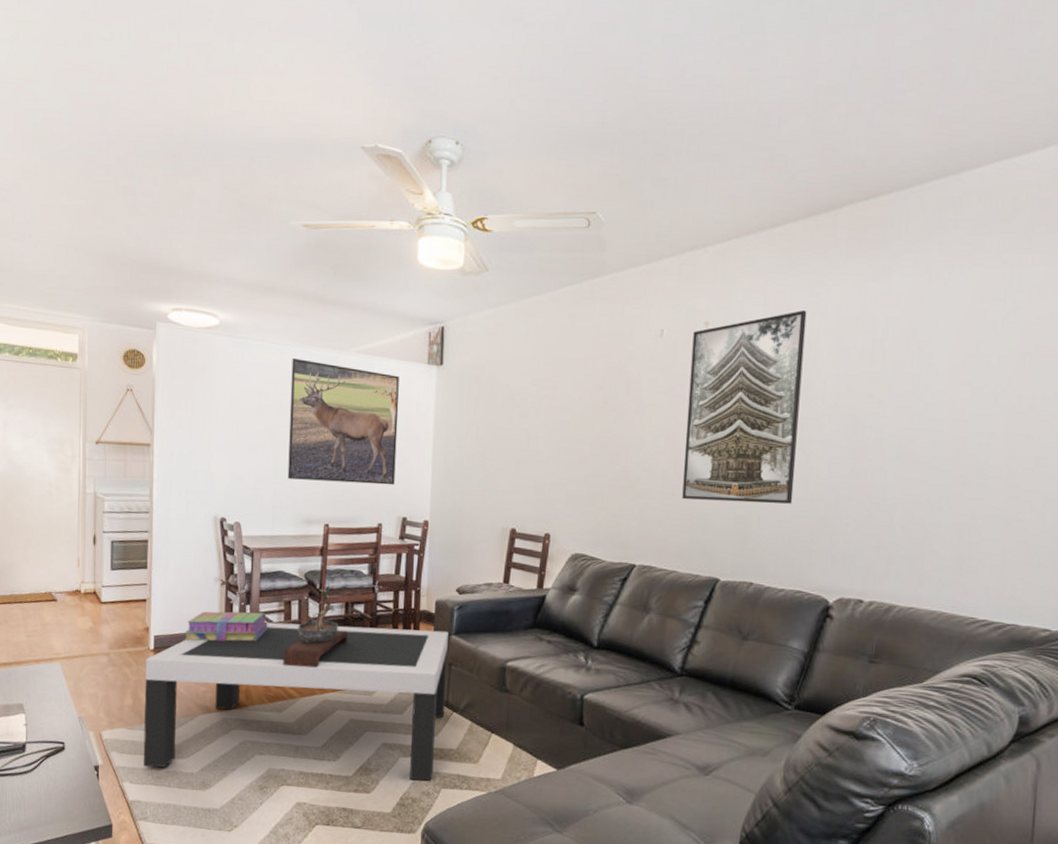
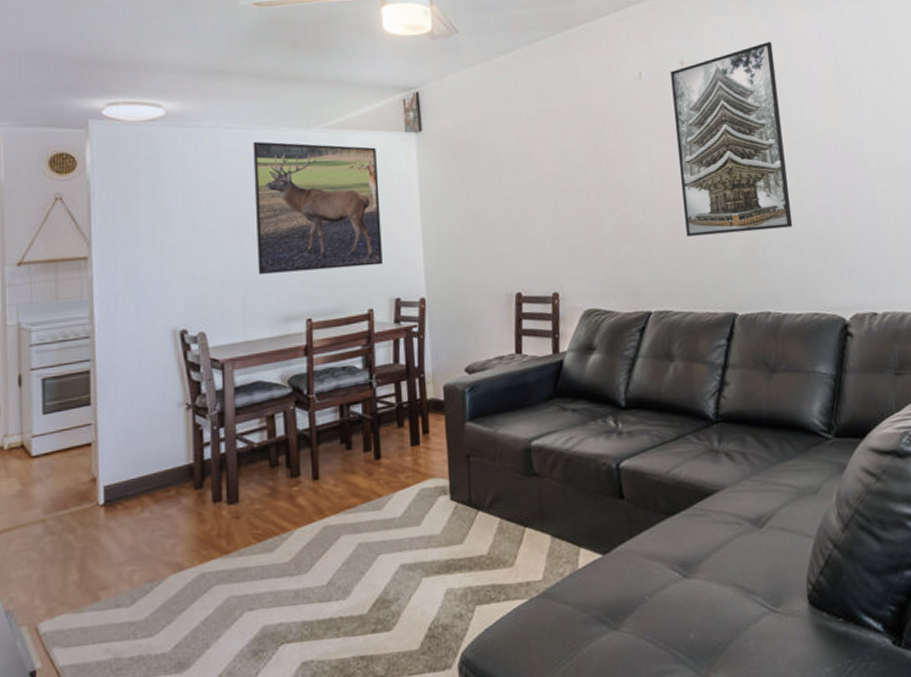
coffee table: present [143,622,448,781] -> none [94,418,469,658]
stack of books: present [184,611,268,642] -> none [143,434,248,485]
bonsai tree: present [283,584,349,668] -> none [270,387,347,494]

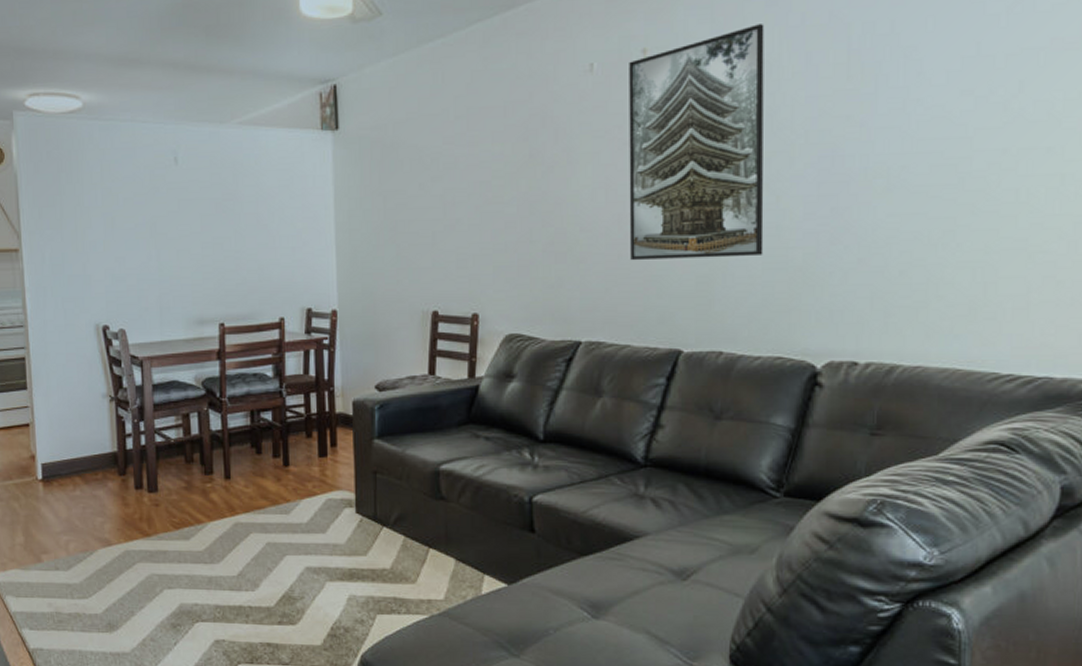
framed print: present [253,141,383,274] -> none [167,136,295,275]

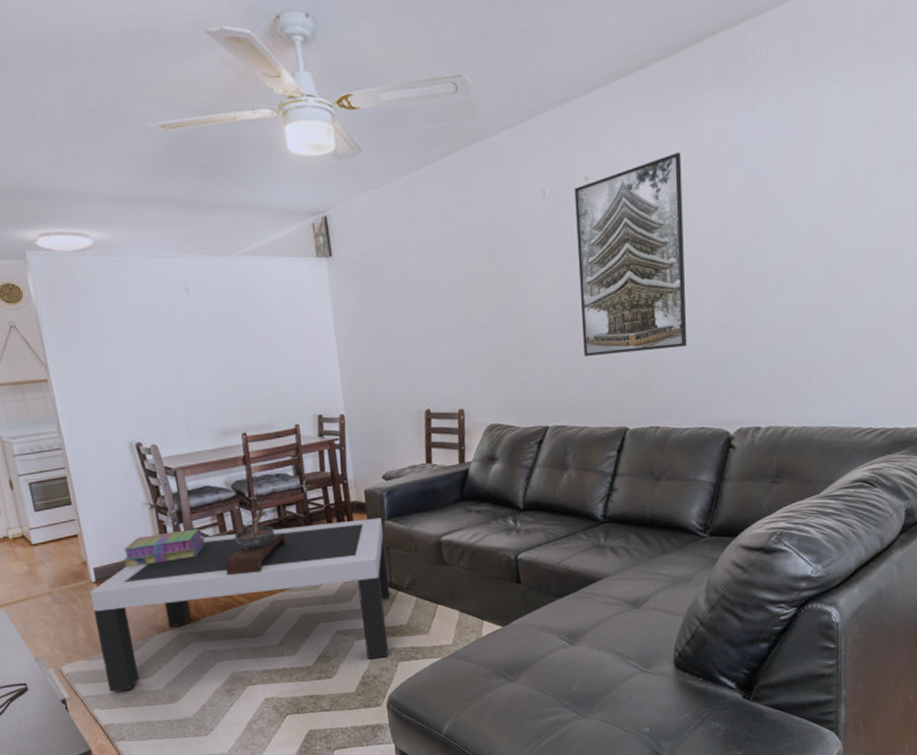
coffee table: none [35,435,373,611] -> present [90,517,391,692]
stack of books: none [74,429,166,467] -> present [123,528,205,568]
bonsai tree: none [186,391,257,488] -> present [225,491,287,576]

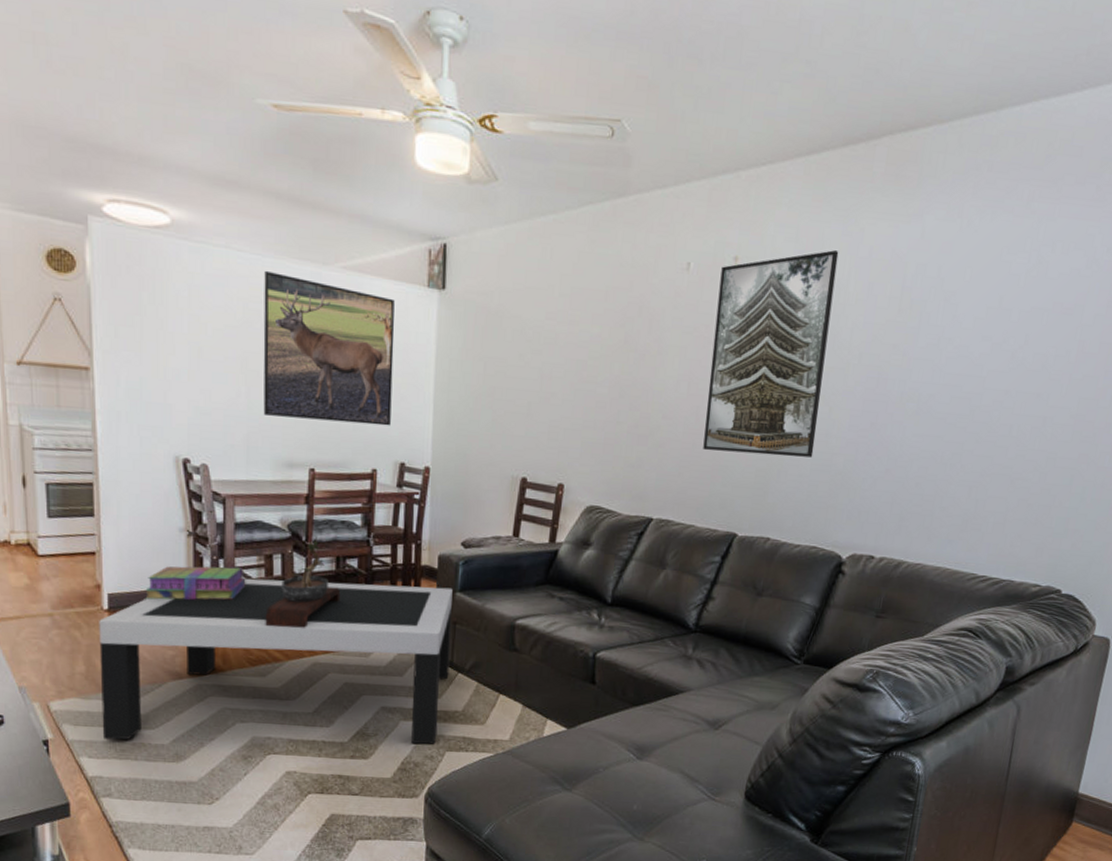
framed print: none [177,269,304,394] -> present [263,270,395,426]

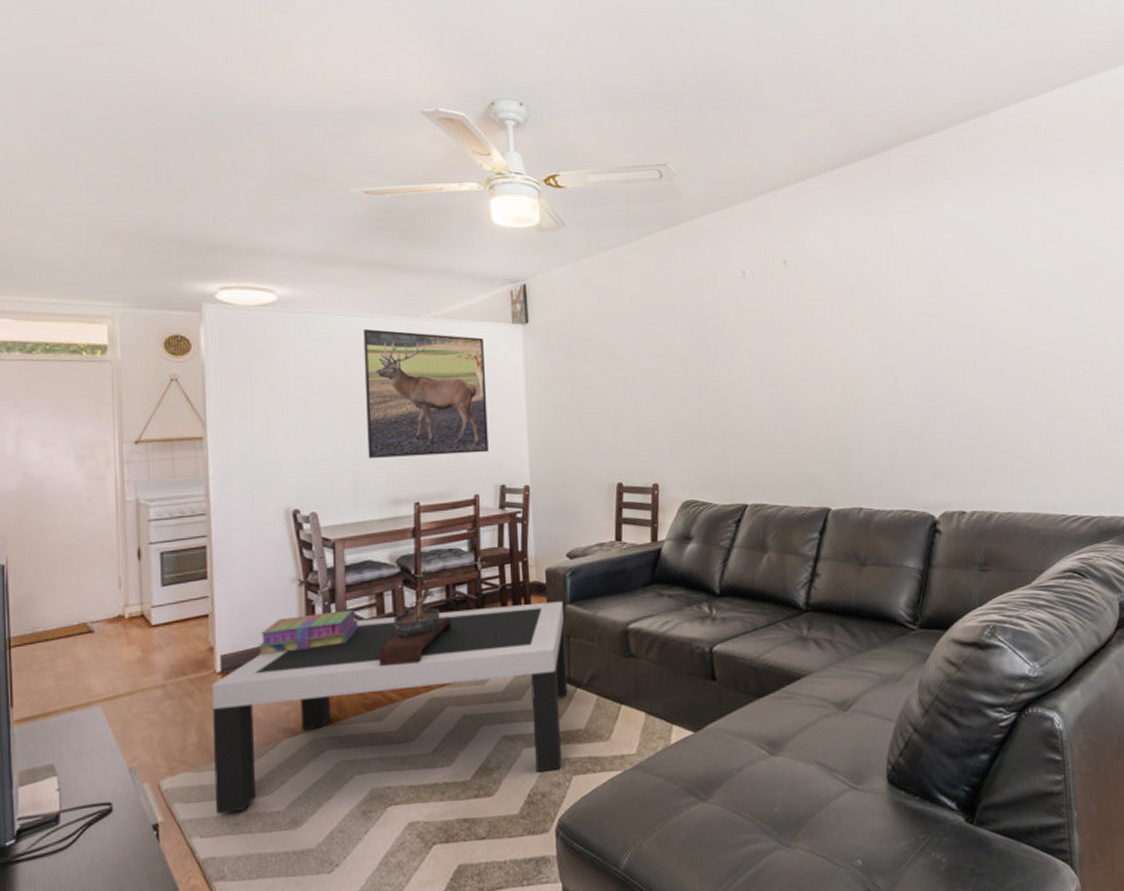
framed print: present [703,250,839,458] -> none [774,244,888,434]

